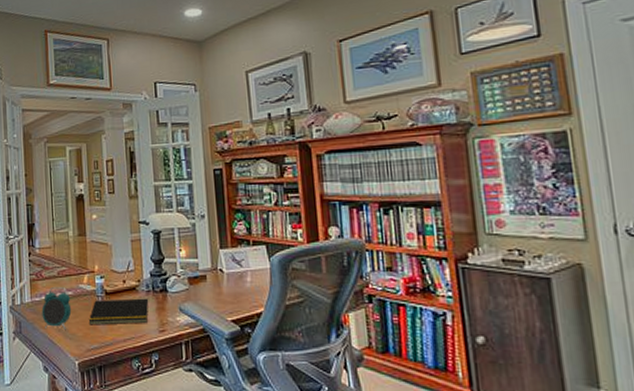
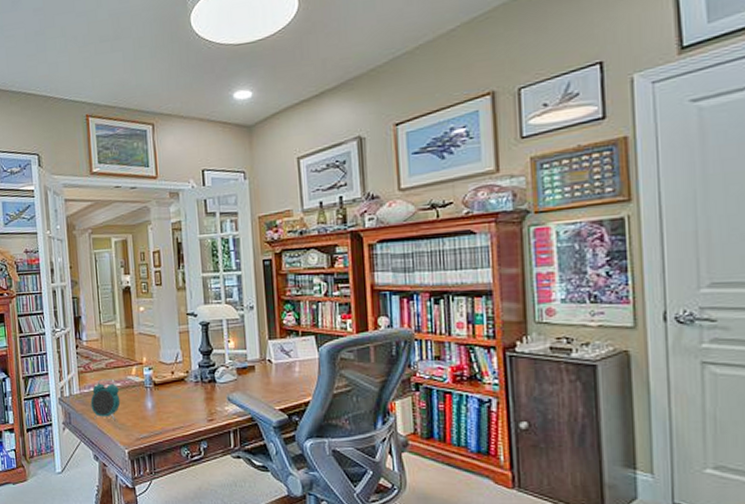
notepad: present [88,298,149,325] -> none [137,388,198,416]

